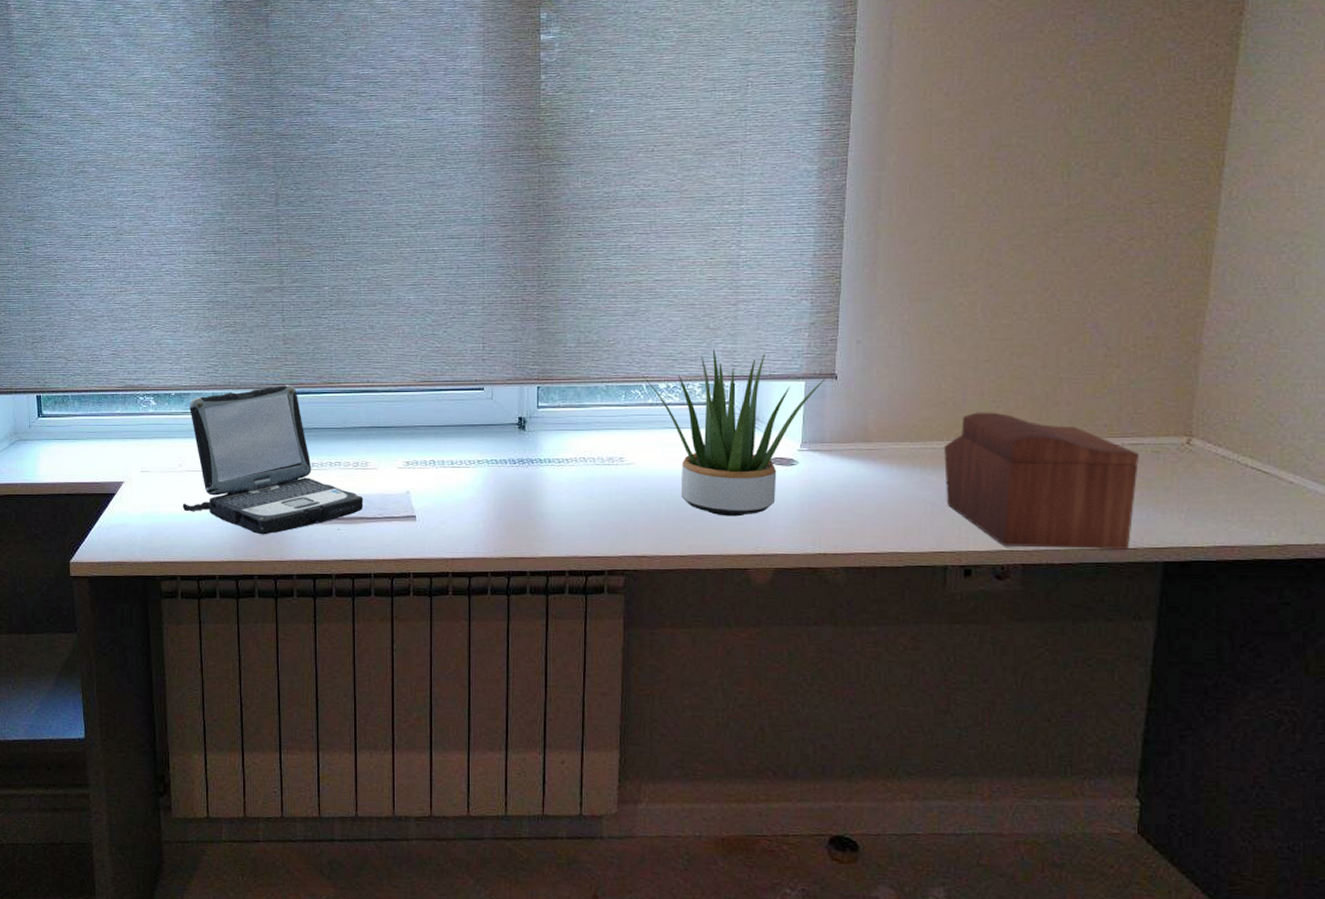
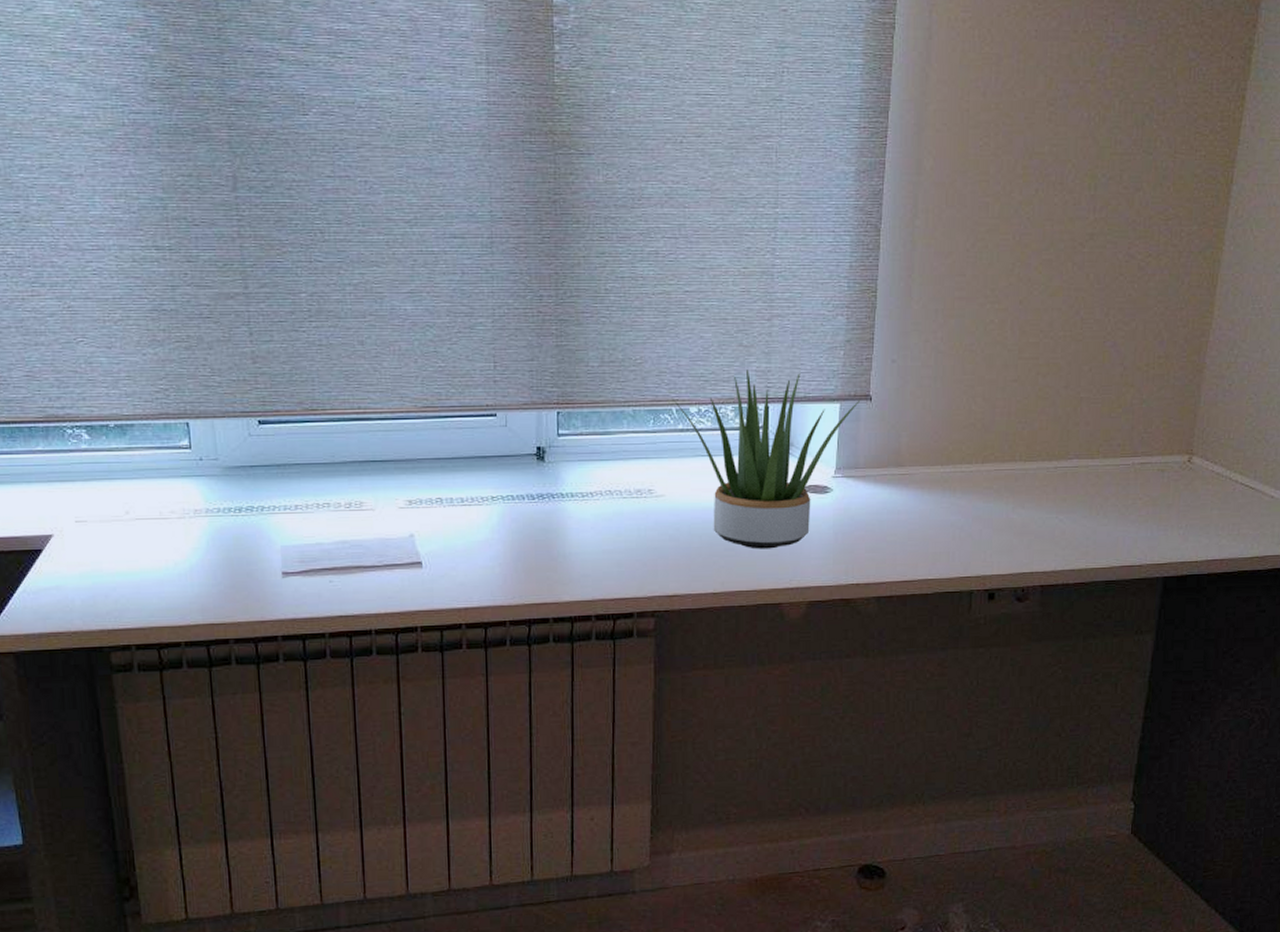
laptop: present [182,385,364,535] -> none [132,413,360,592]
sewing box: present [944,412,1139,550] -> none [972,433,1147,569]

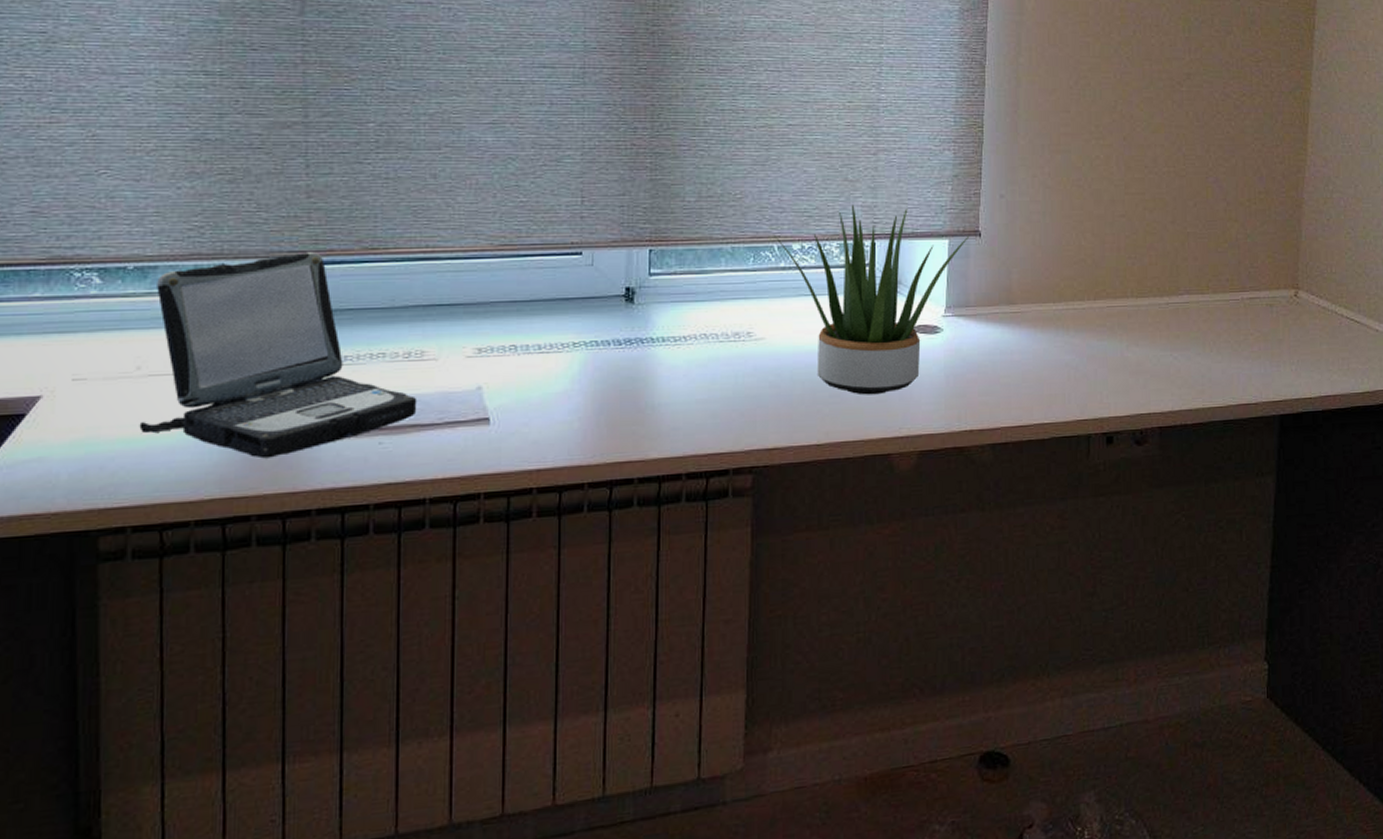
laptop: none [132,413,360,592] -> present [139,252,417,459]

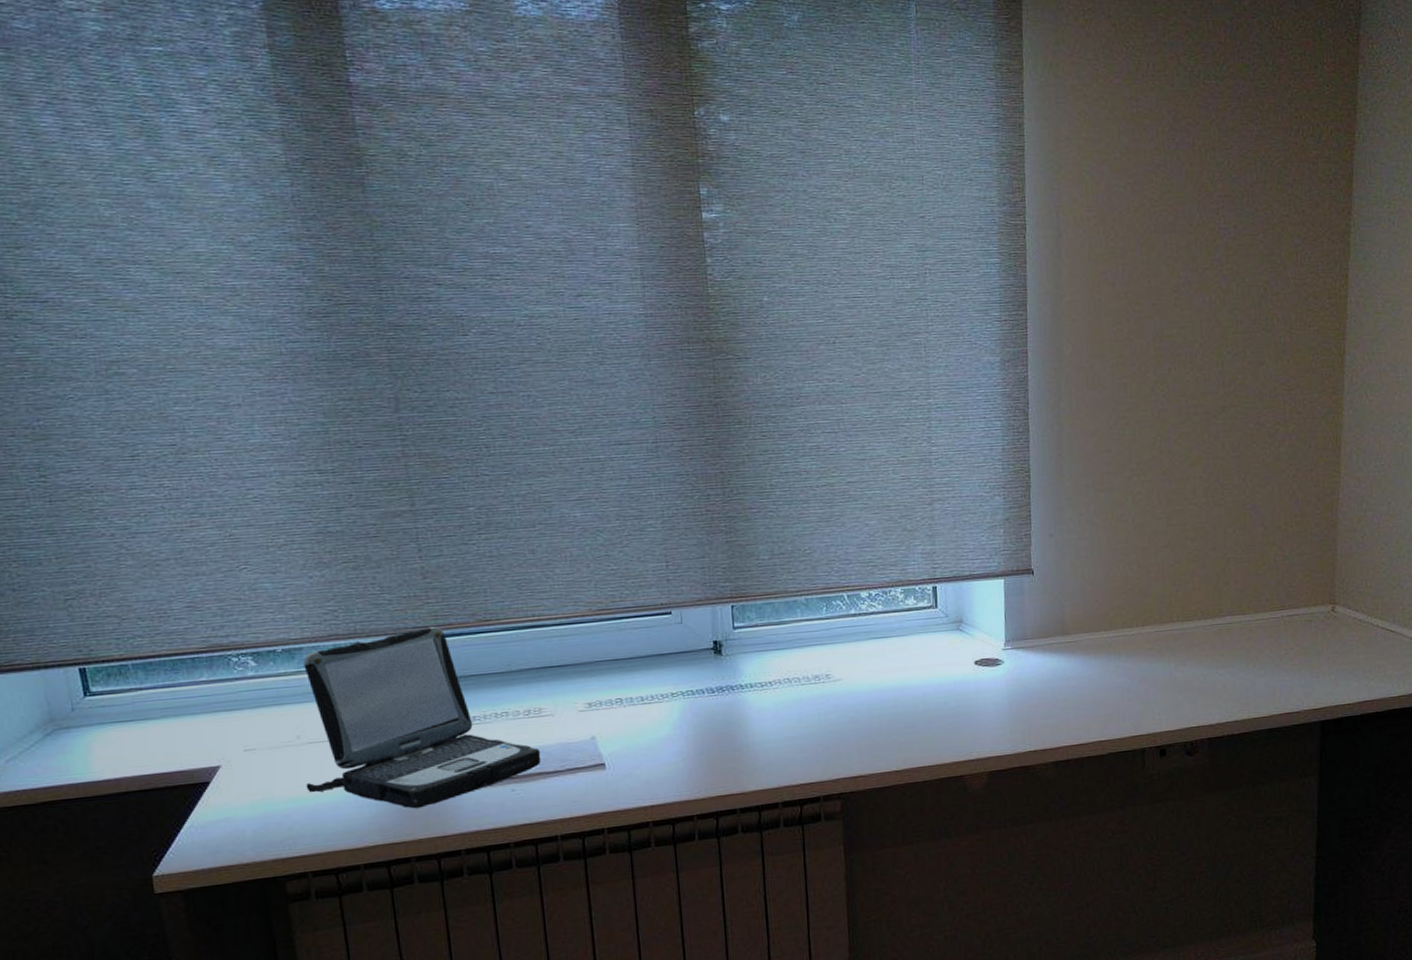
potted plant: present [774,205,970,395] -> none [843,553,1024,725]

